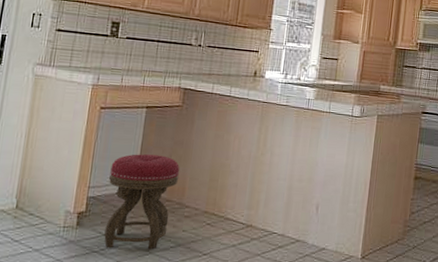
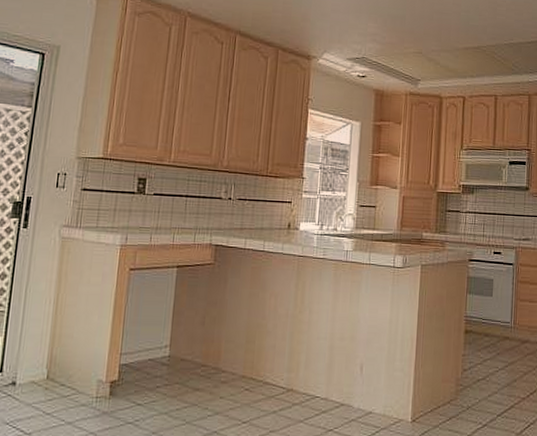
stool: present [104,154,180,250] -> none [138,317,215,419]

